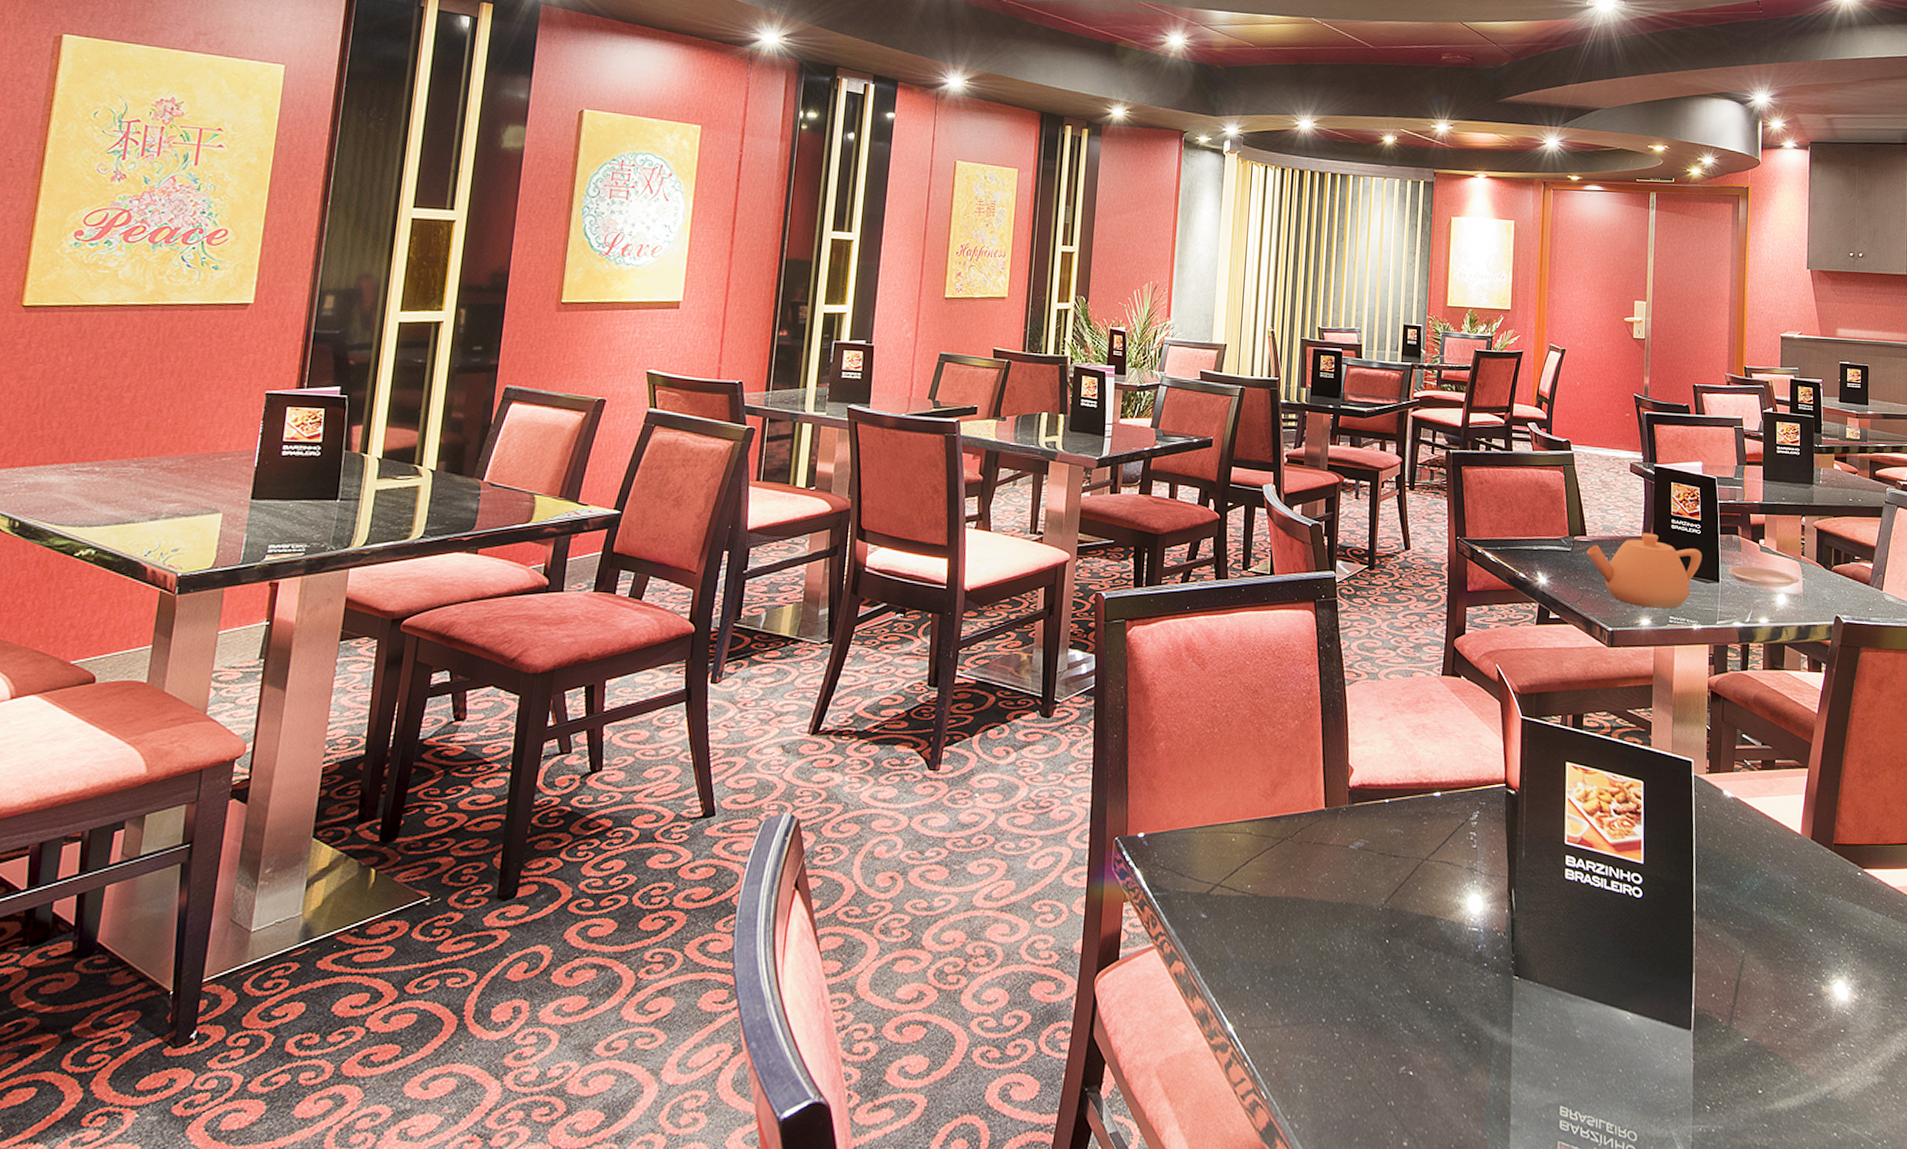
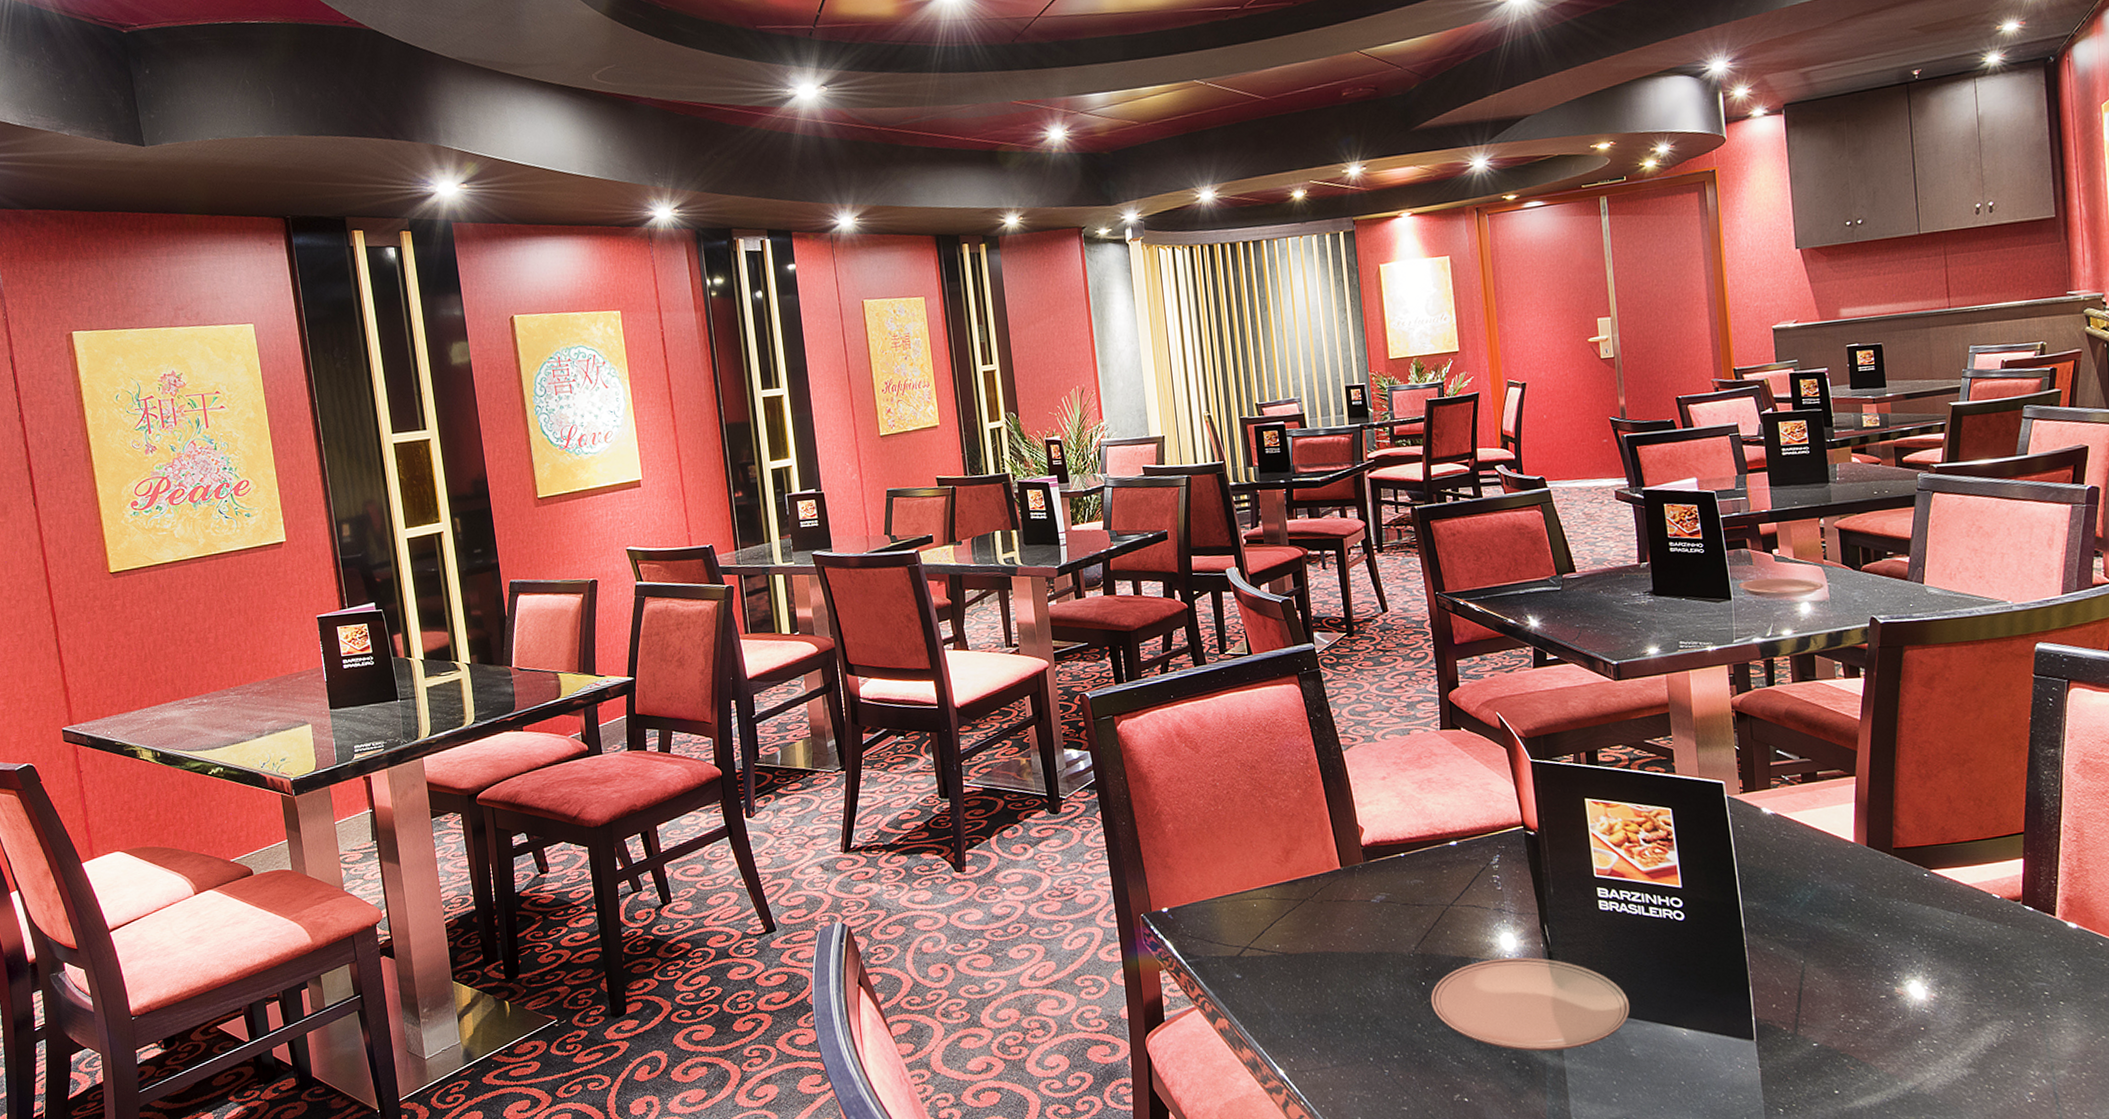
plate: none [1391,921,1582,1026] -> present [1430,957,1630,1052]
teapot: present [1587,533,1703,609] -> none [1579,559,1709,636]

